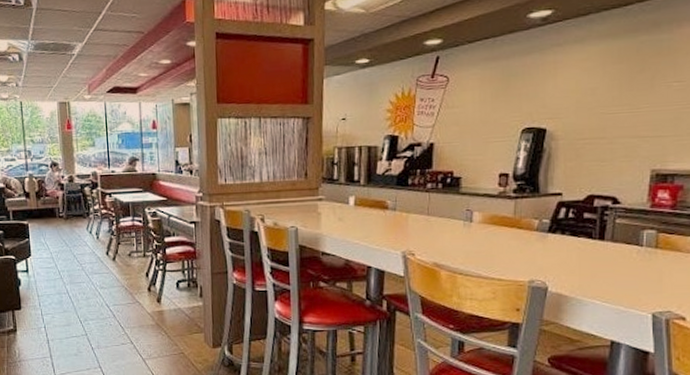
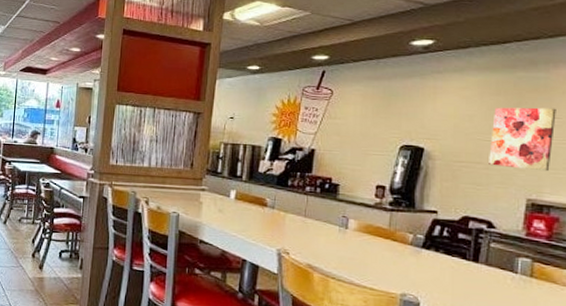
wall art: none [612,71,680,140] -> present [489,107,556,172]

